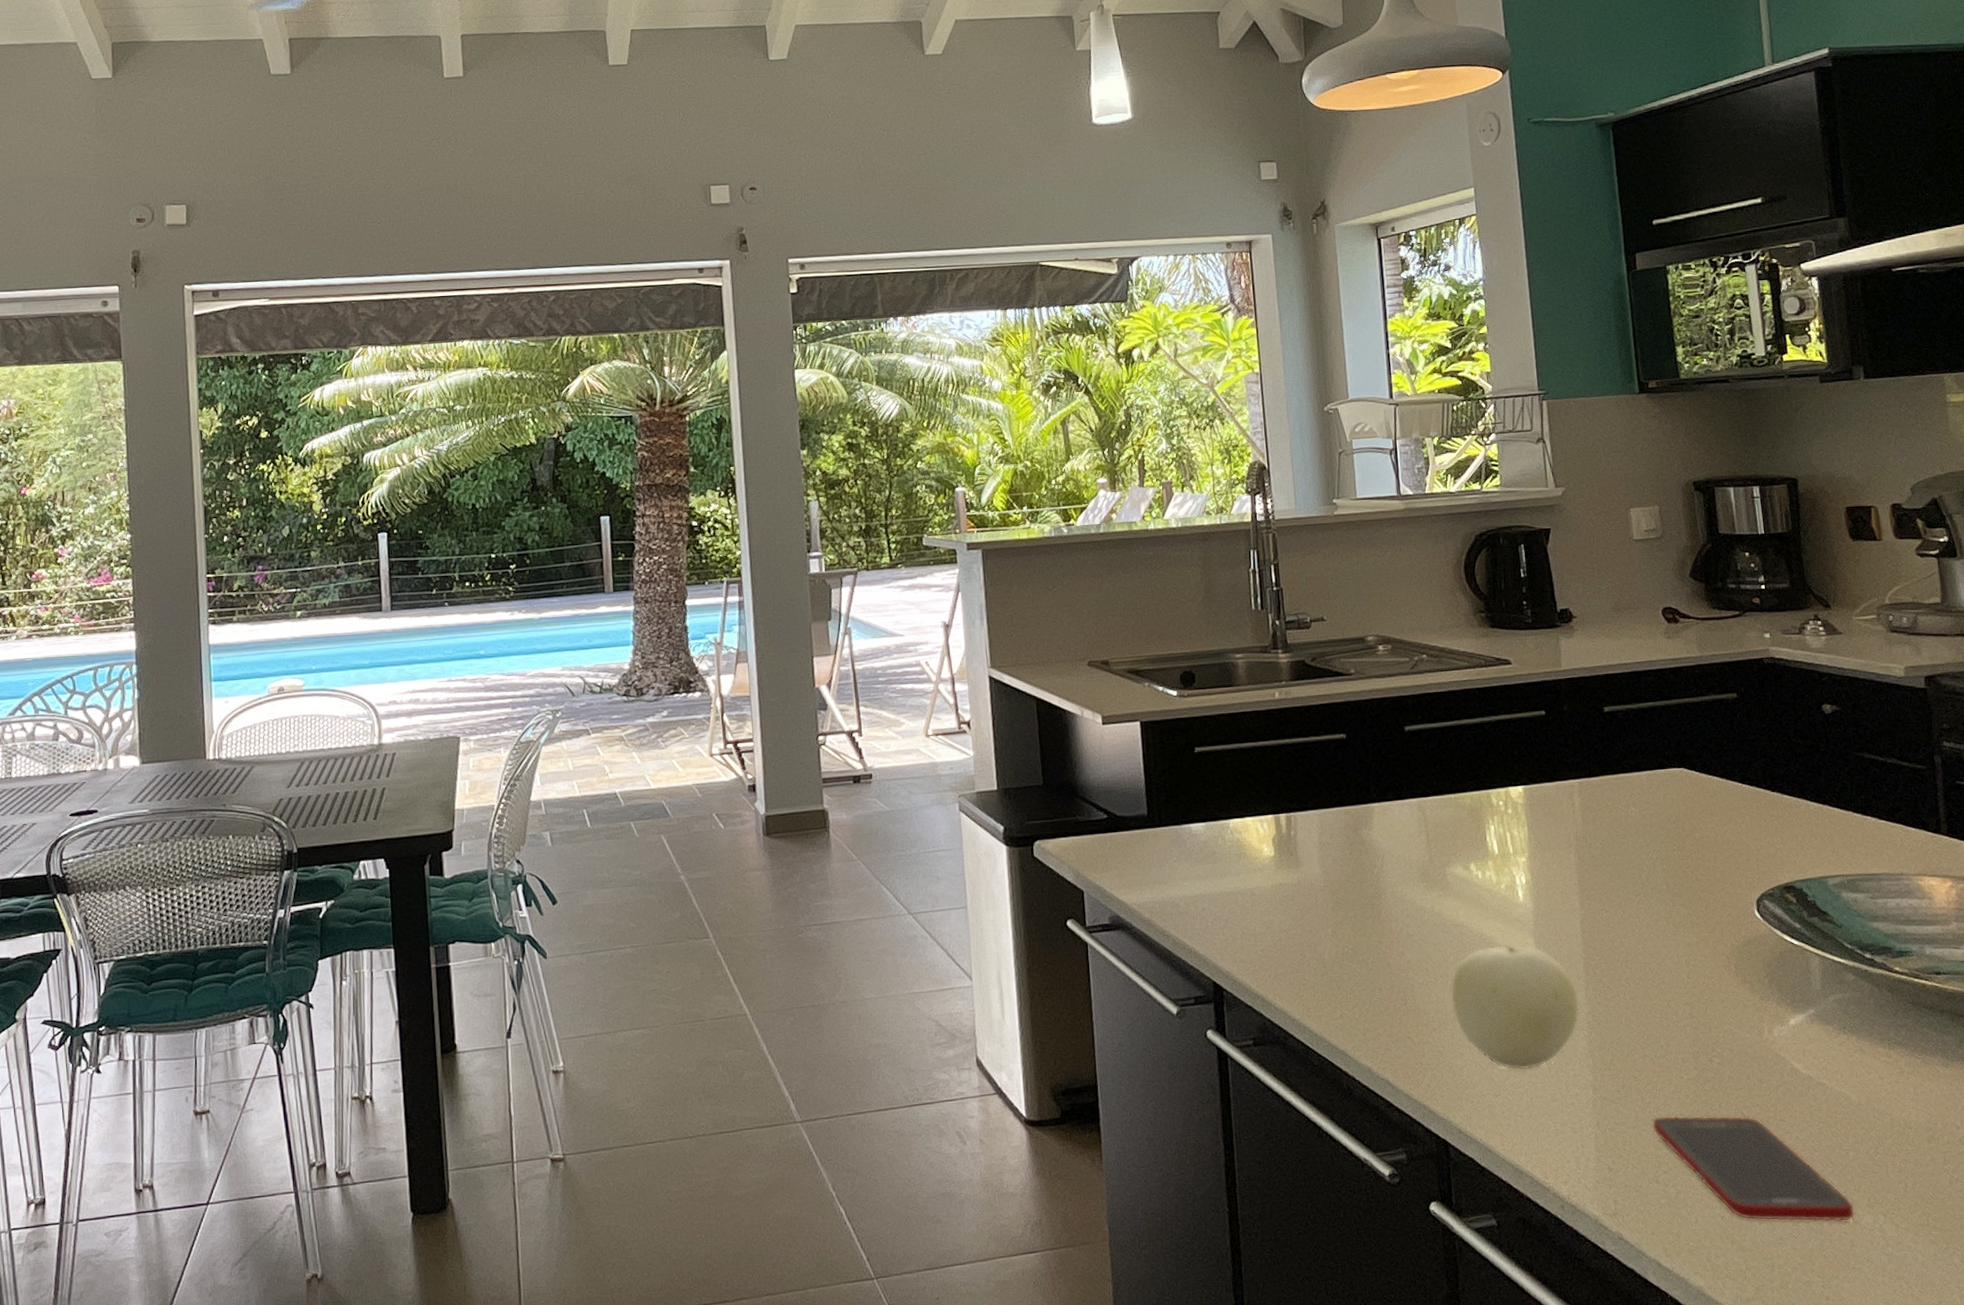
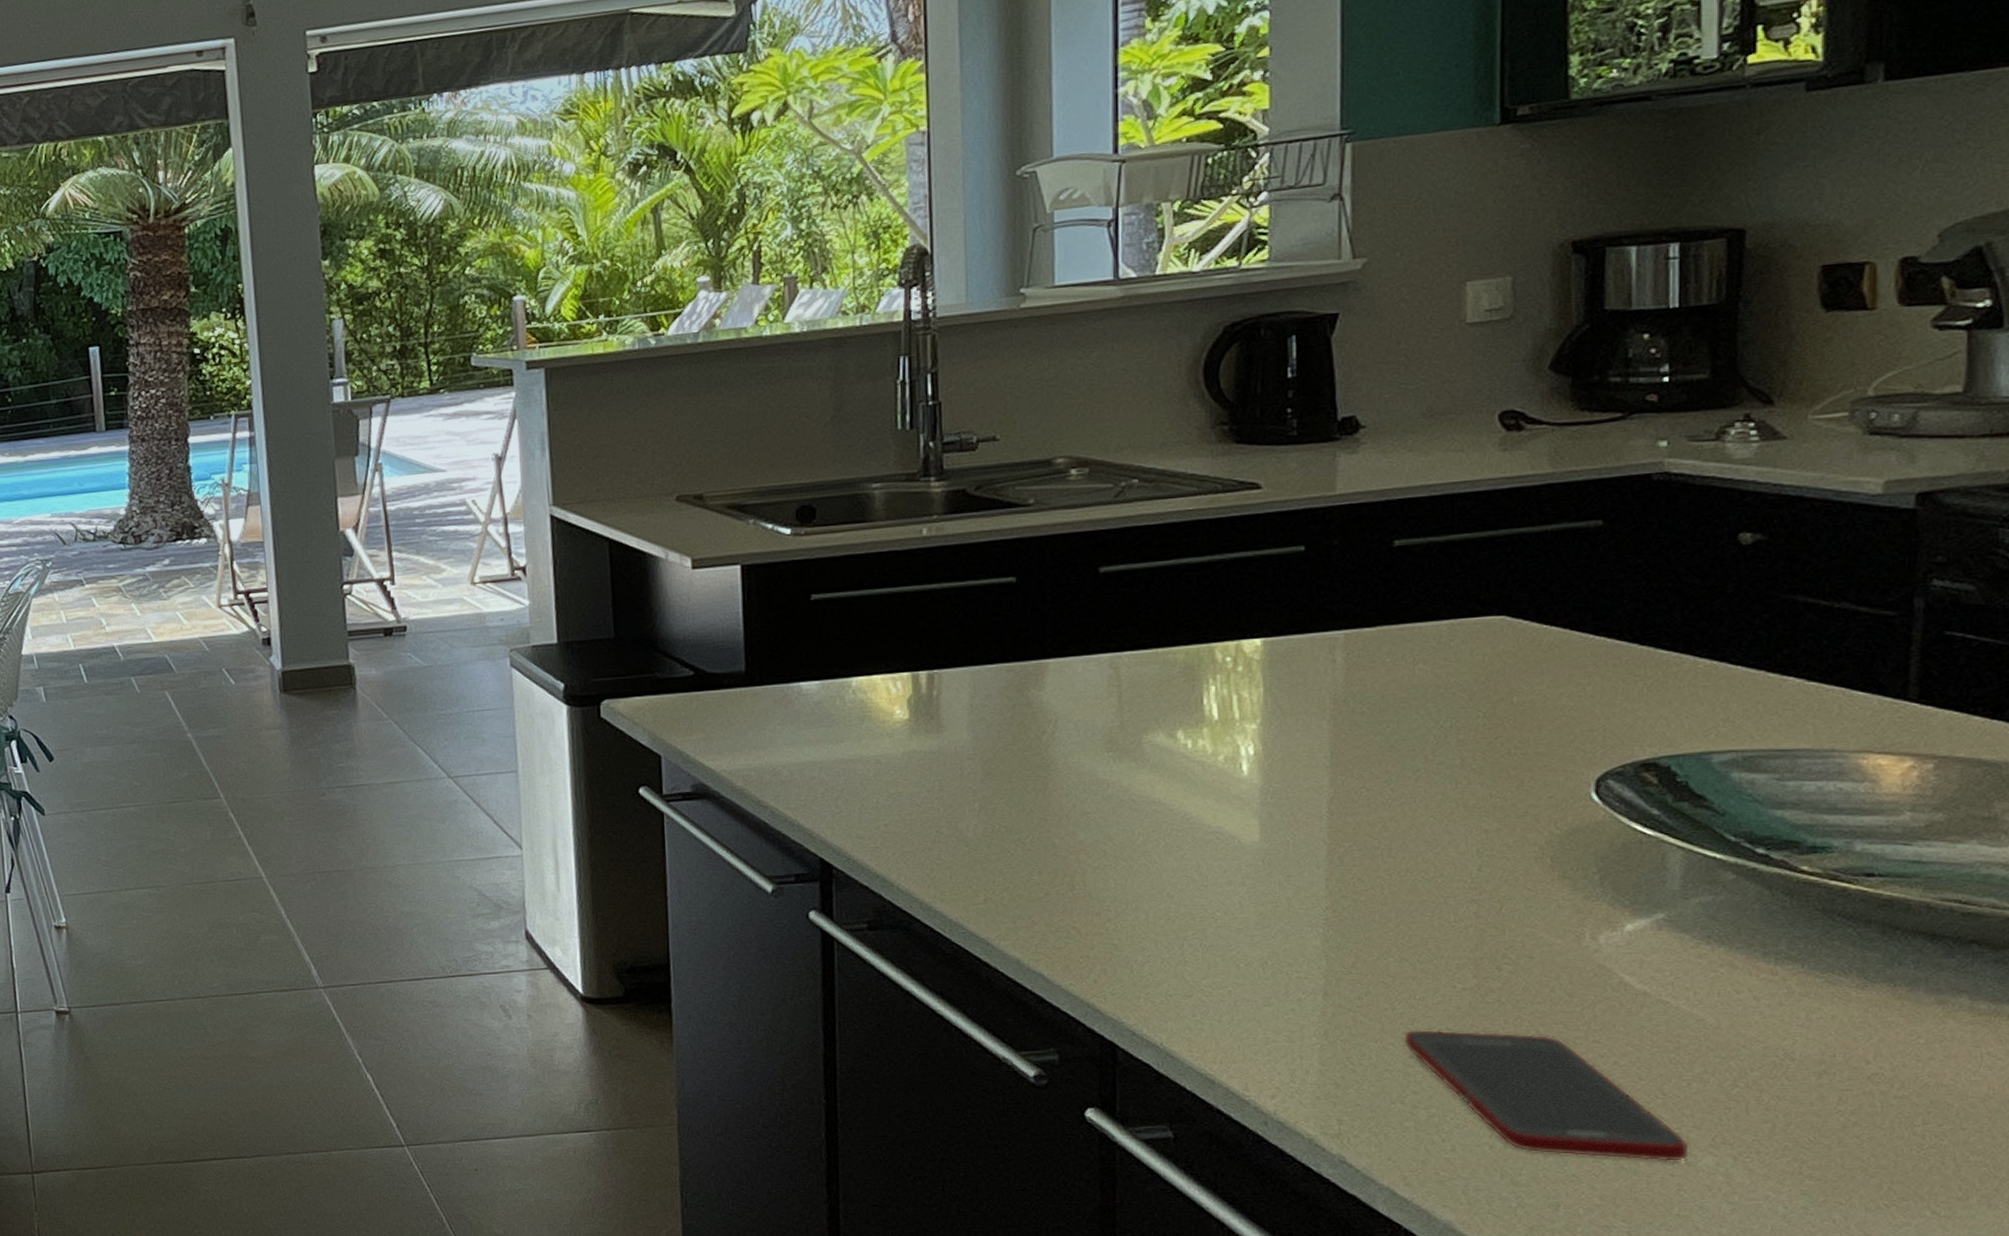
fruit: present [1450,945,1580,1071] -> none [1134,827,1315,970]

